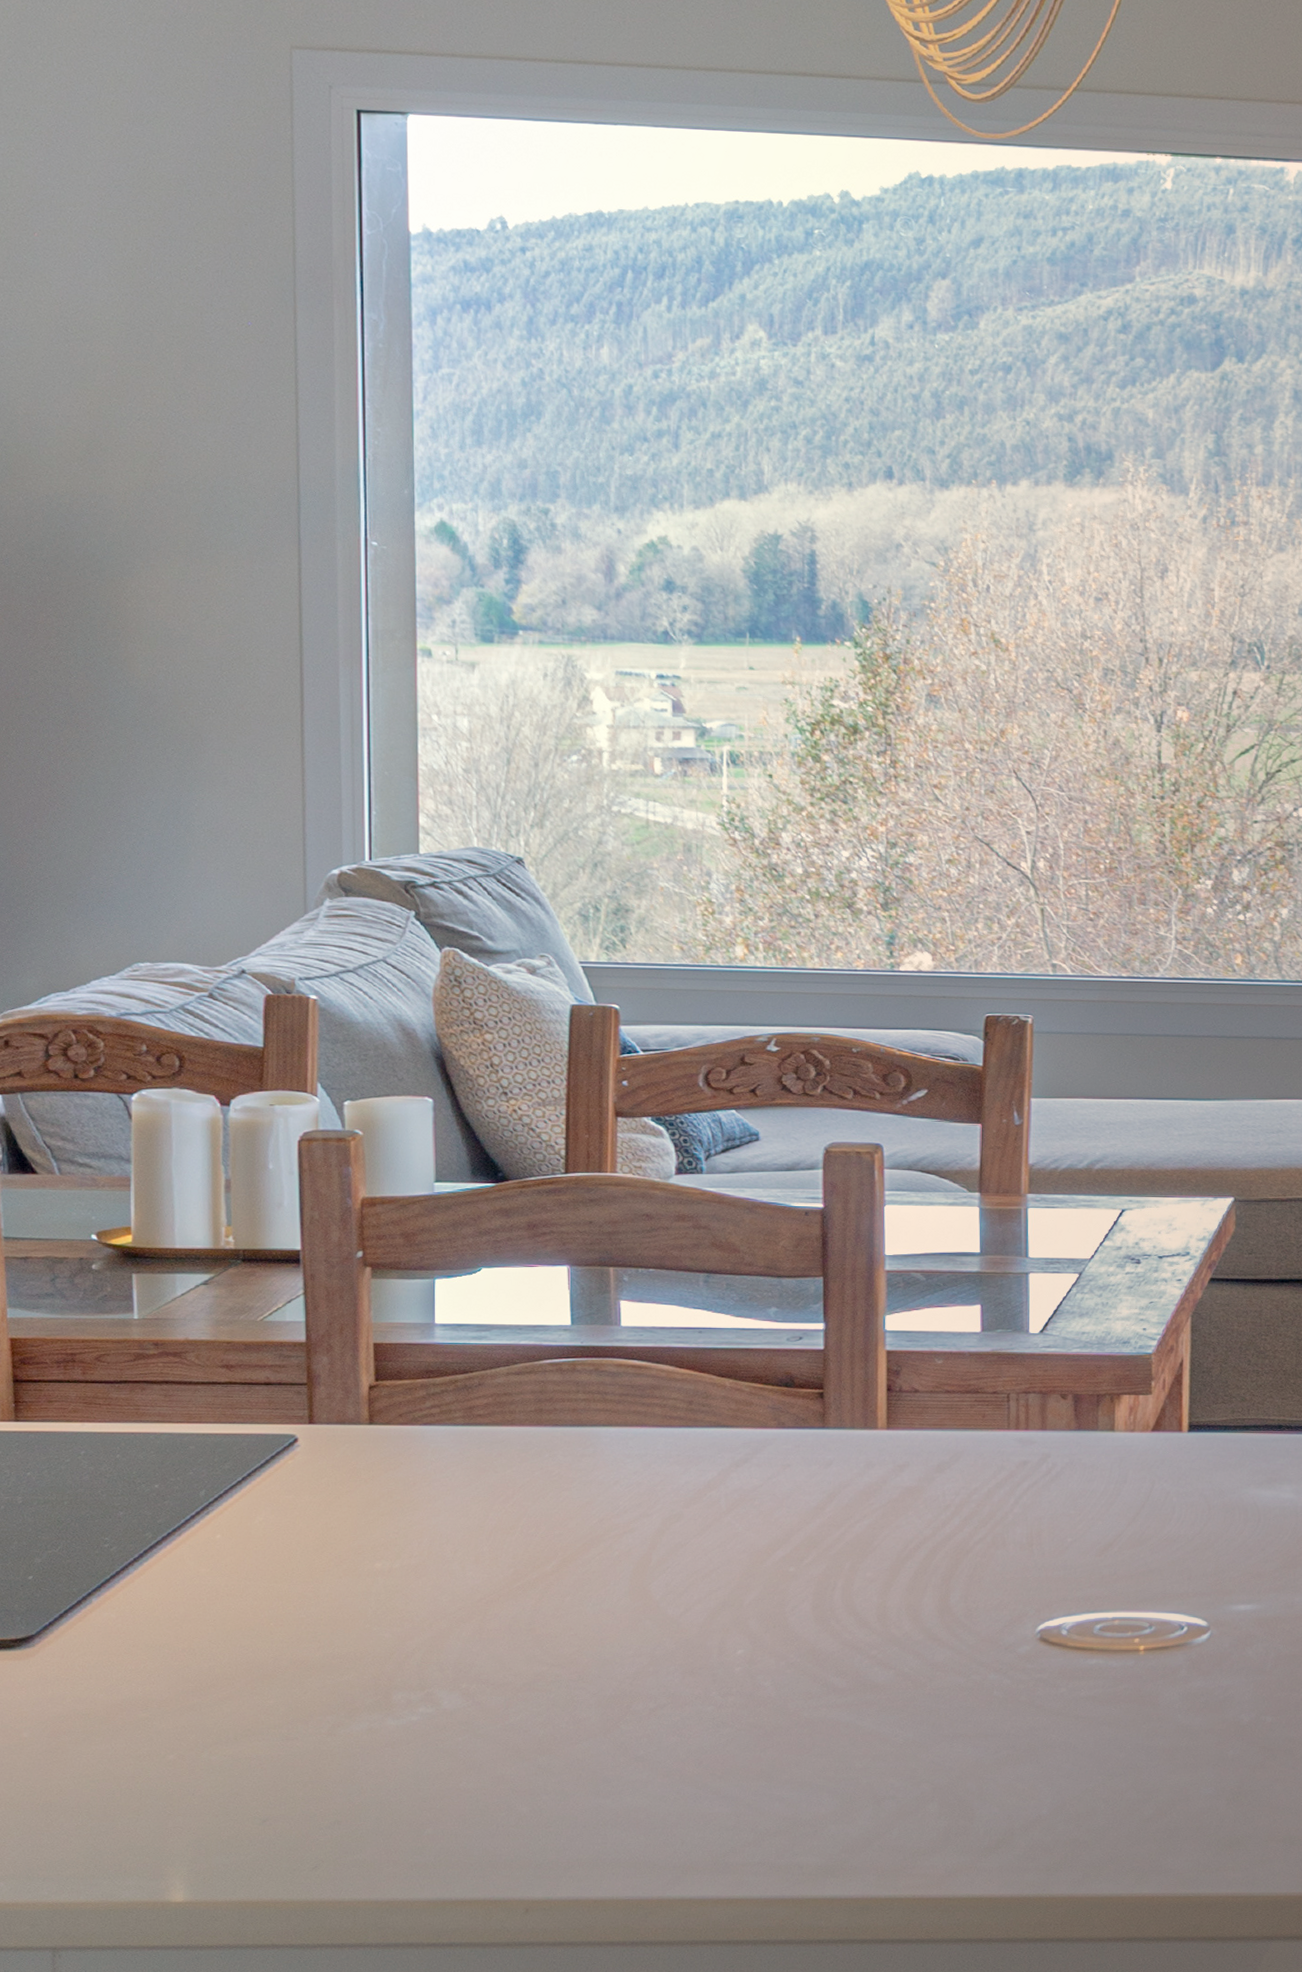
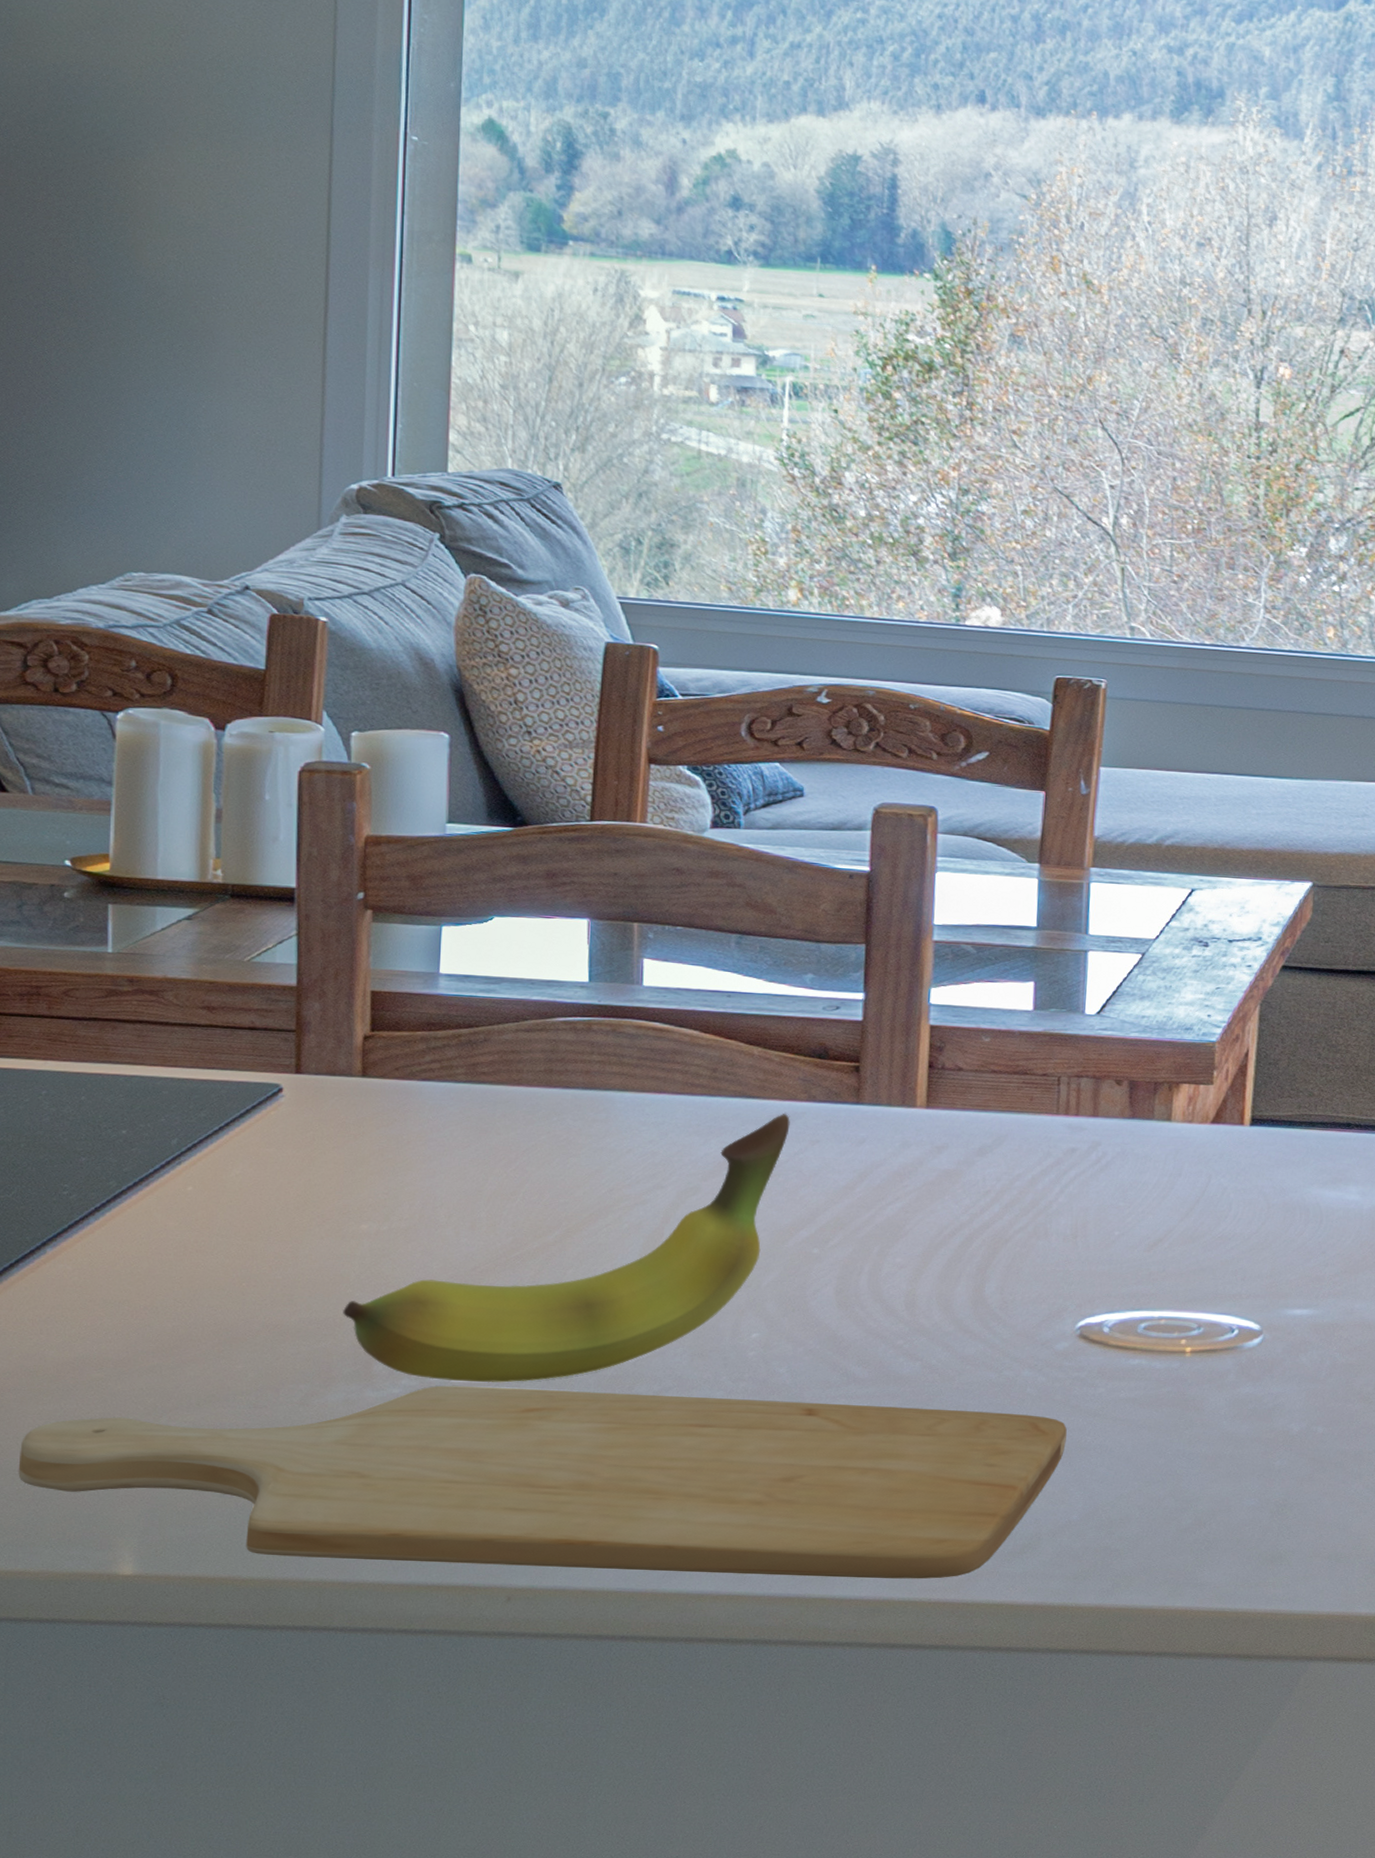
chopping board: none [76,1712,1033,1879] -> present [18,1385,1067,1579]
fruit: none [363,1441,762,1707] -> present [343,1114,790,1383]

